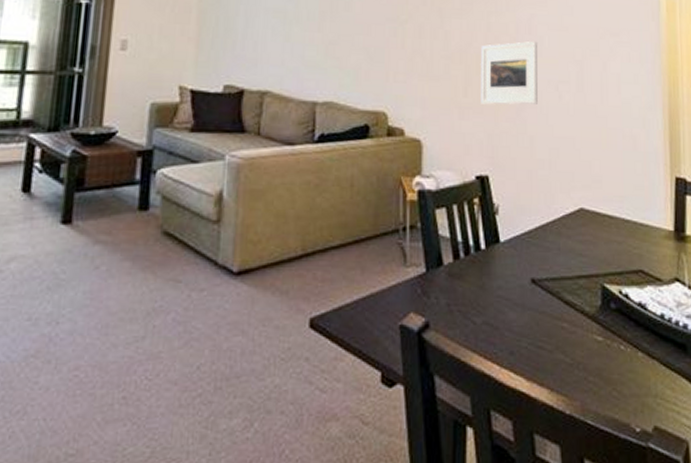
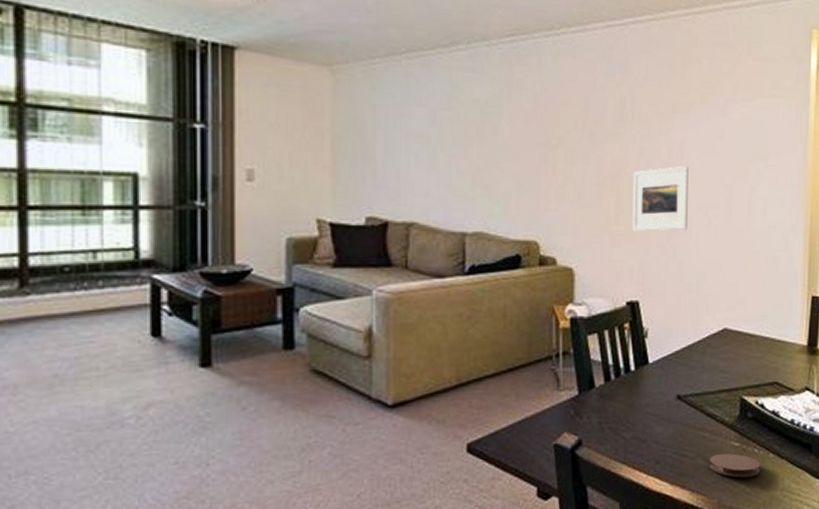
coaster: none [570,349,628,379] -> present [710,453,760,478]

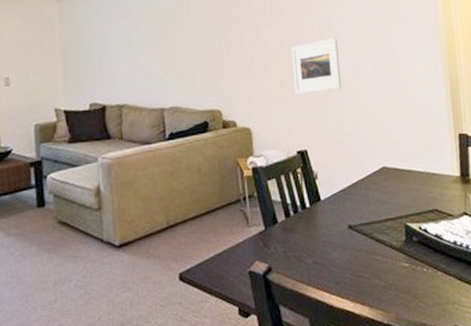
coaster: present [710,453,760,478] -> none [384,273,431,294]

